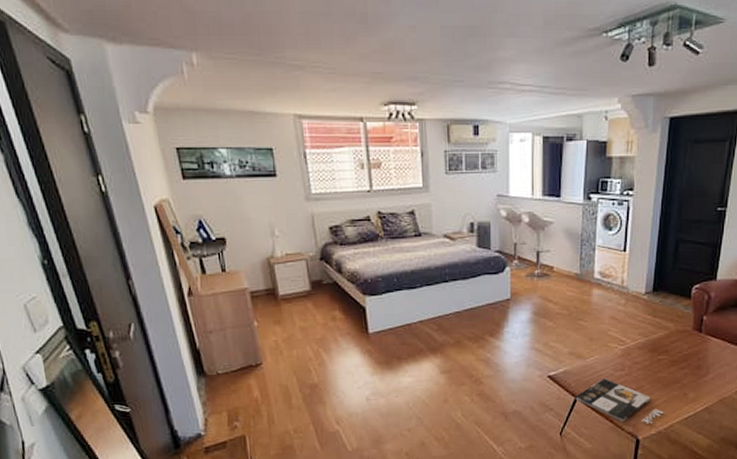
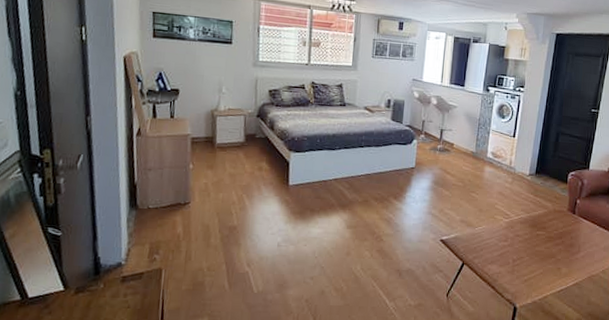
magazine: present [575,377,664,424] -> none [463,246,540,294]

